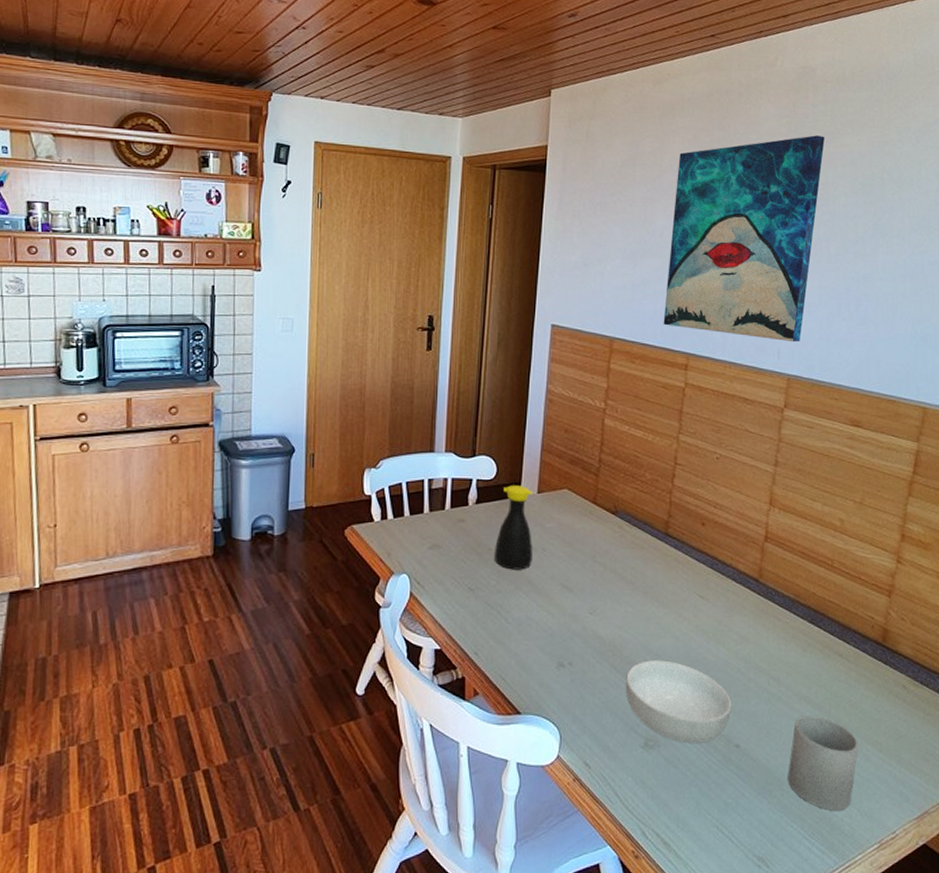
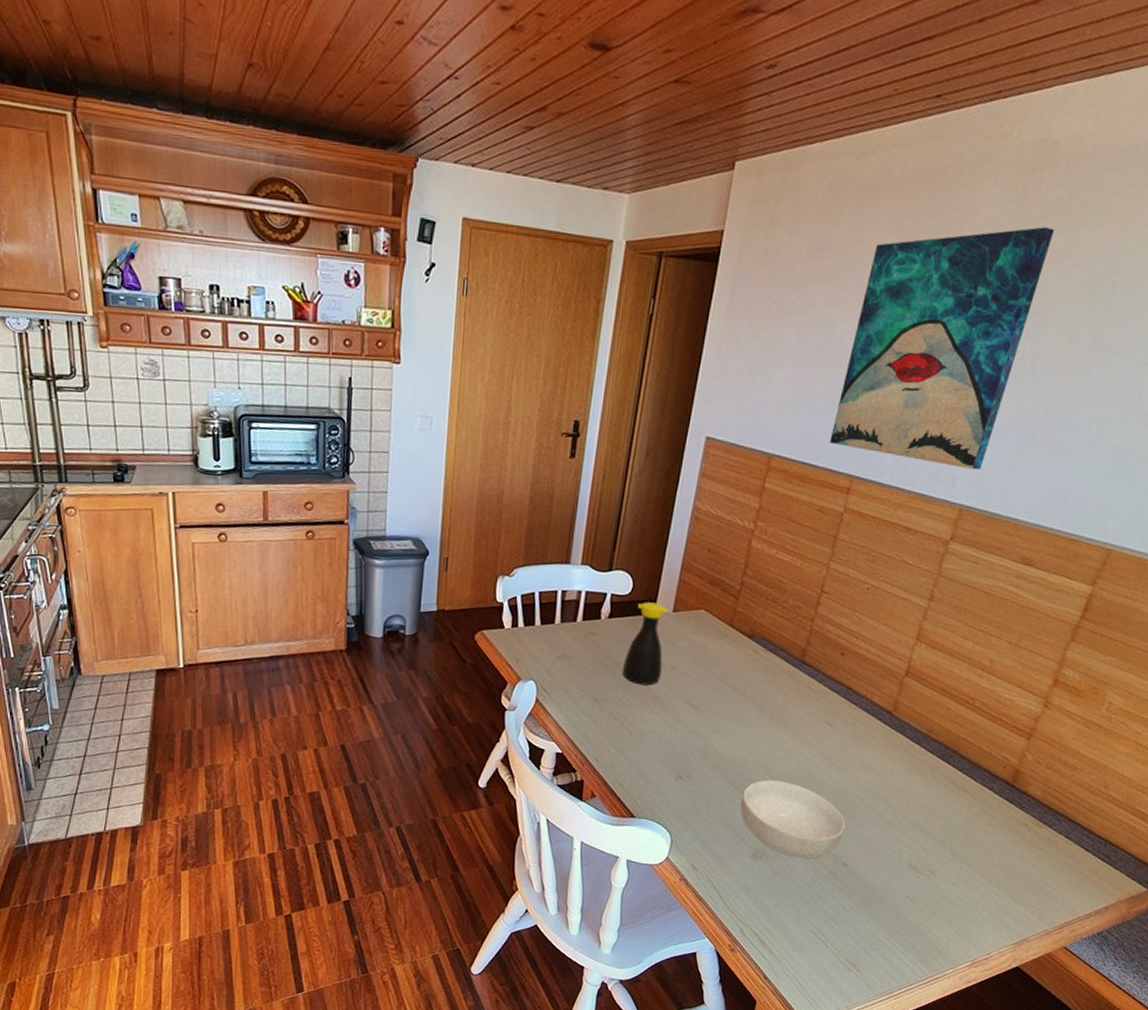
mug: present [788,716,859,811] -> none [891,843,969,930]

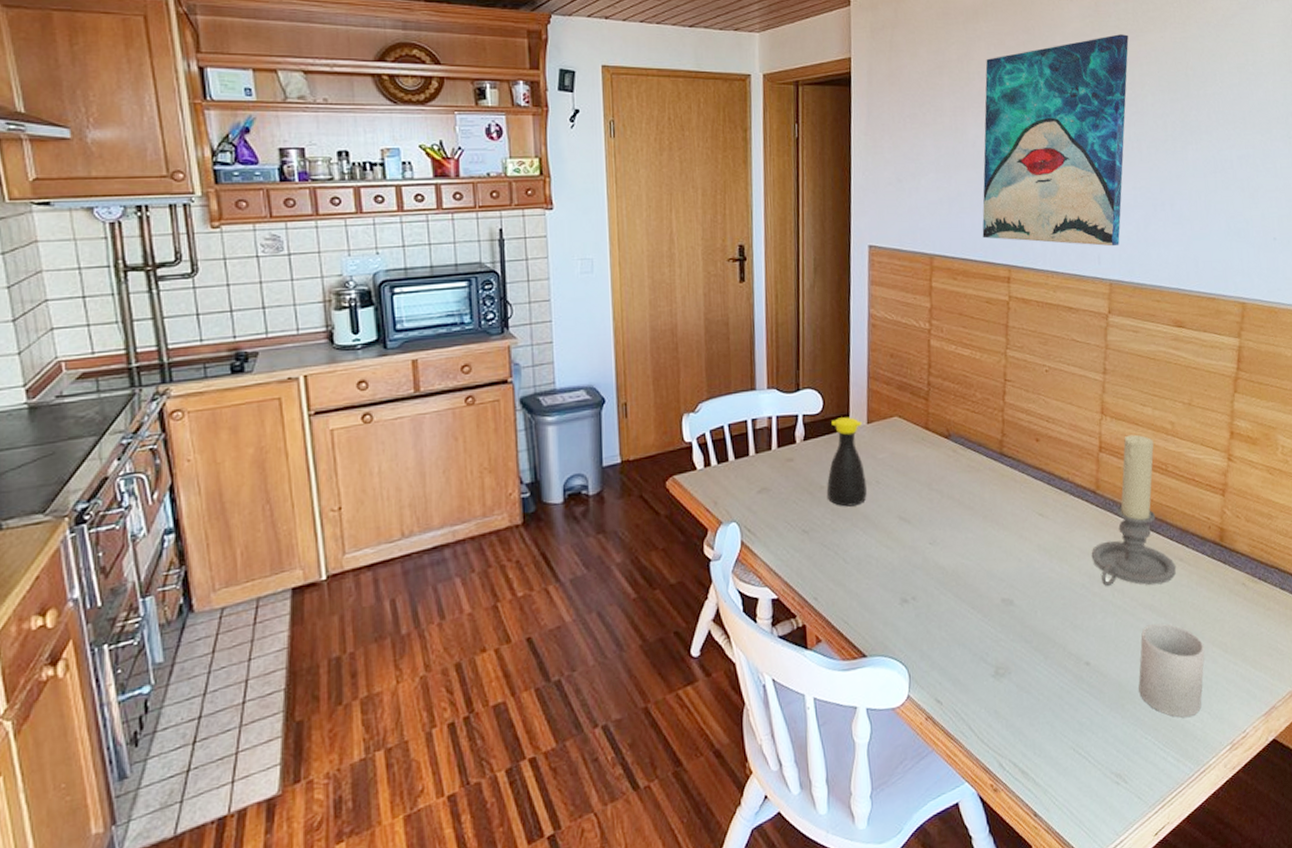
cereal bowl: present [740,780,846,859] -> none [971,584,1080,667]
candle holder: none [872,664,967,810] -> present [1091,434,1177,586]
mug: none [891,843,969,930] -> present [1138,623,1205,718]

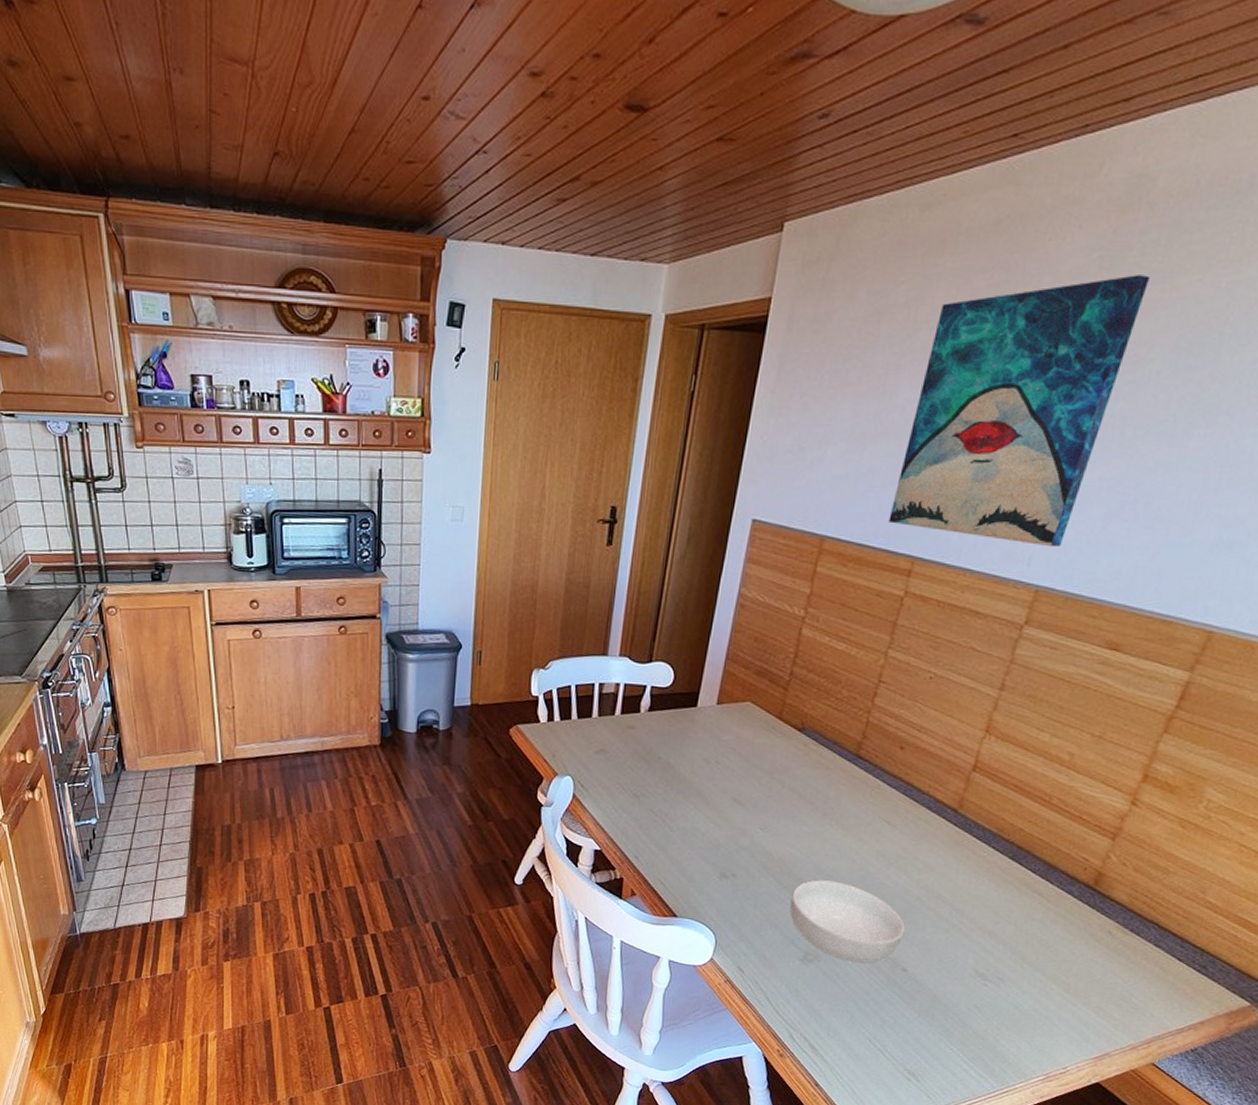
bottle: present [826,417,867,507] -> none [663,694,712,781]
cereal bowl: none [971,584,1080,667] -> present [790,880,906,963]
candle holder: present [1091,434,1177,586] -> none [935,758,1043,914]
mug: present [1138,623,1205,718] -> none [955,949,1043,1041]

